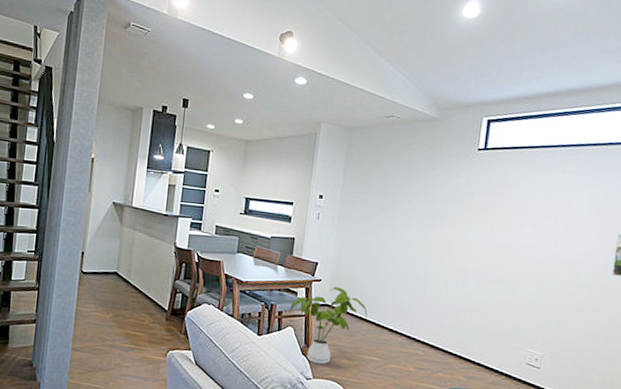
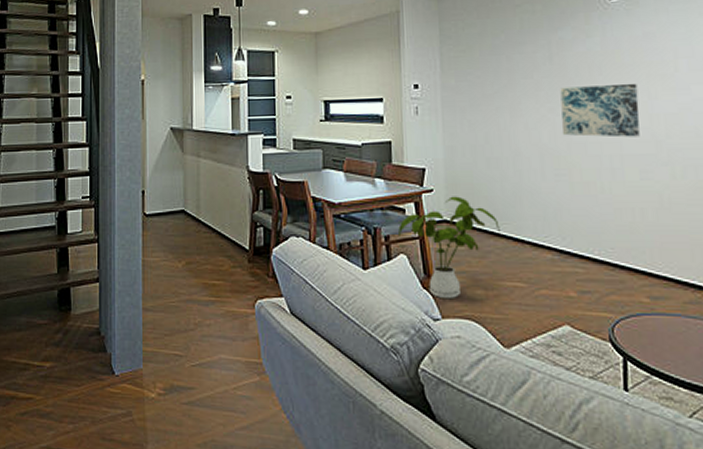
wall art: none [425,213,486,259] -> present [560,83,640,138]

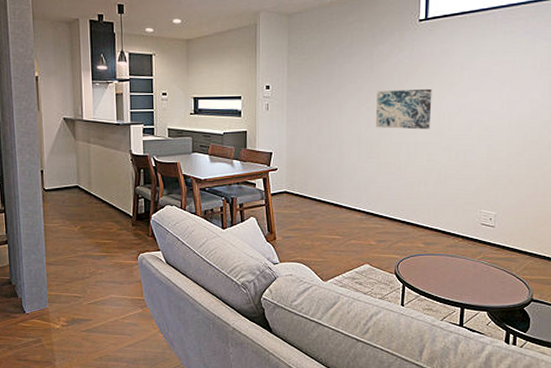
house plant: present [398,196,500,300] -> none [250,173,325,249]

